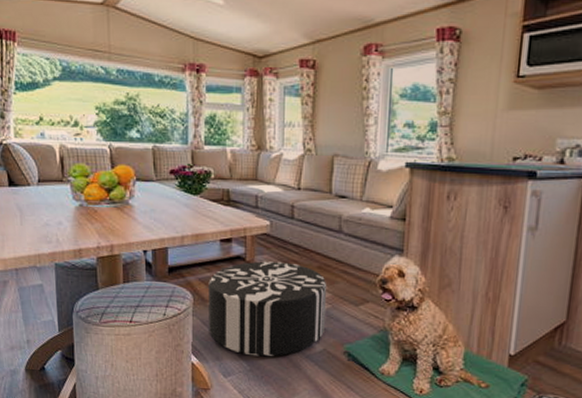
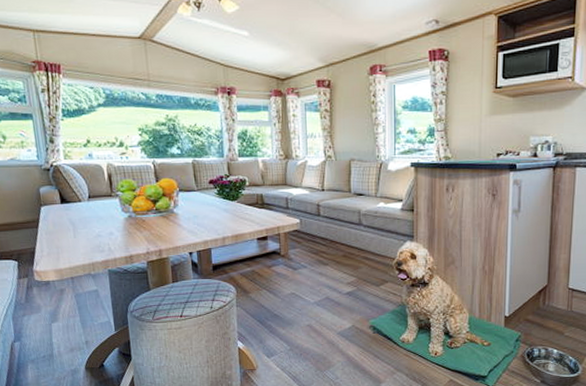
pouf: present [208,261,327,357] -> none [249,254,353,337]

